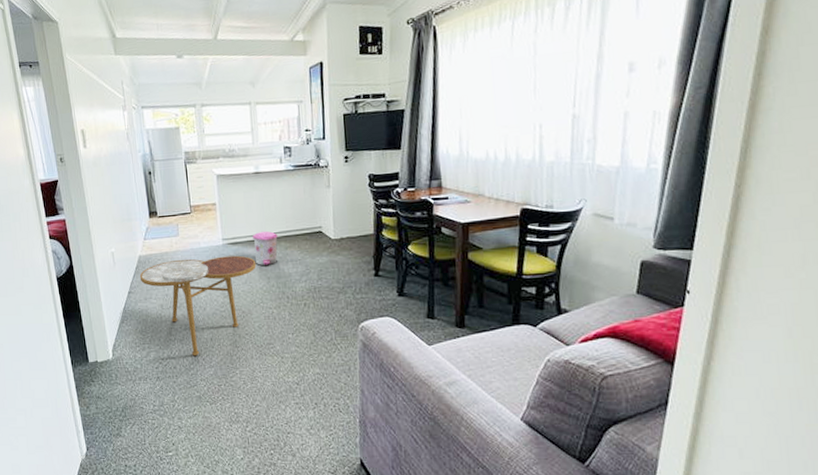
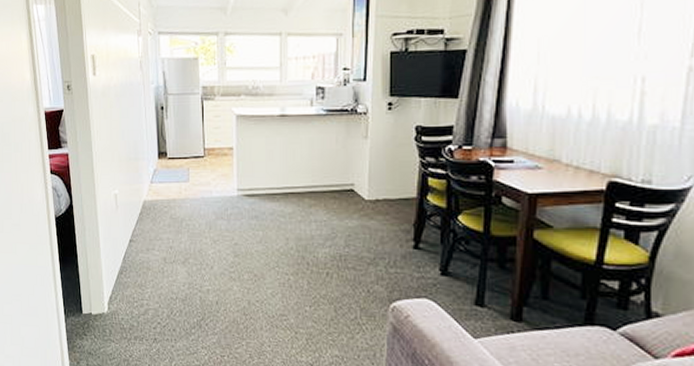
side table: present [139,255,257,357] -> none [143,208,274,320]
trash can: present [253,231,279,266] -> none [272,185,301,225]

